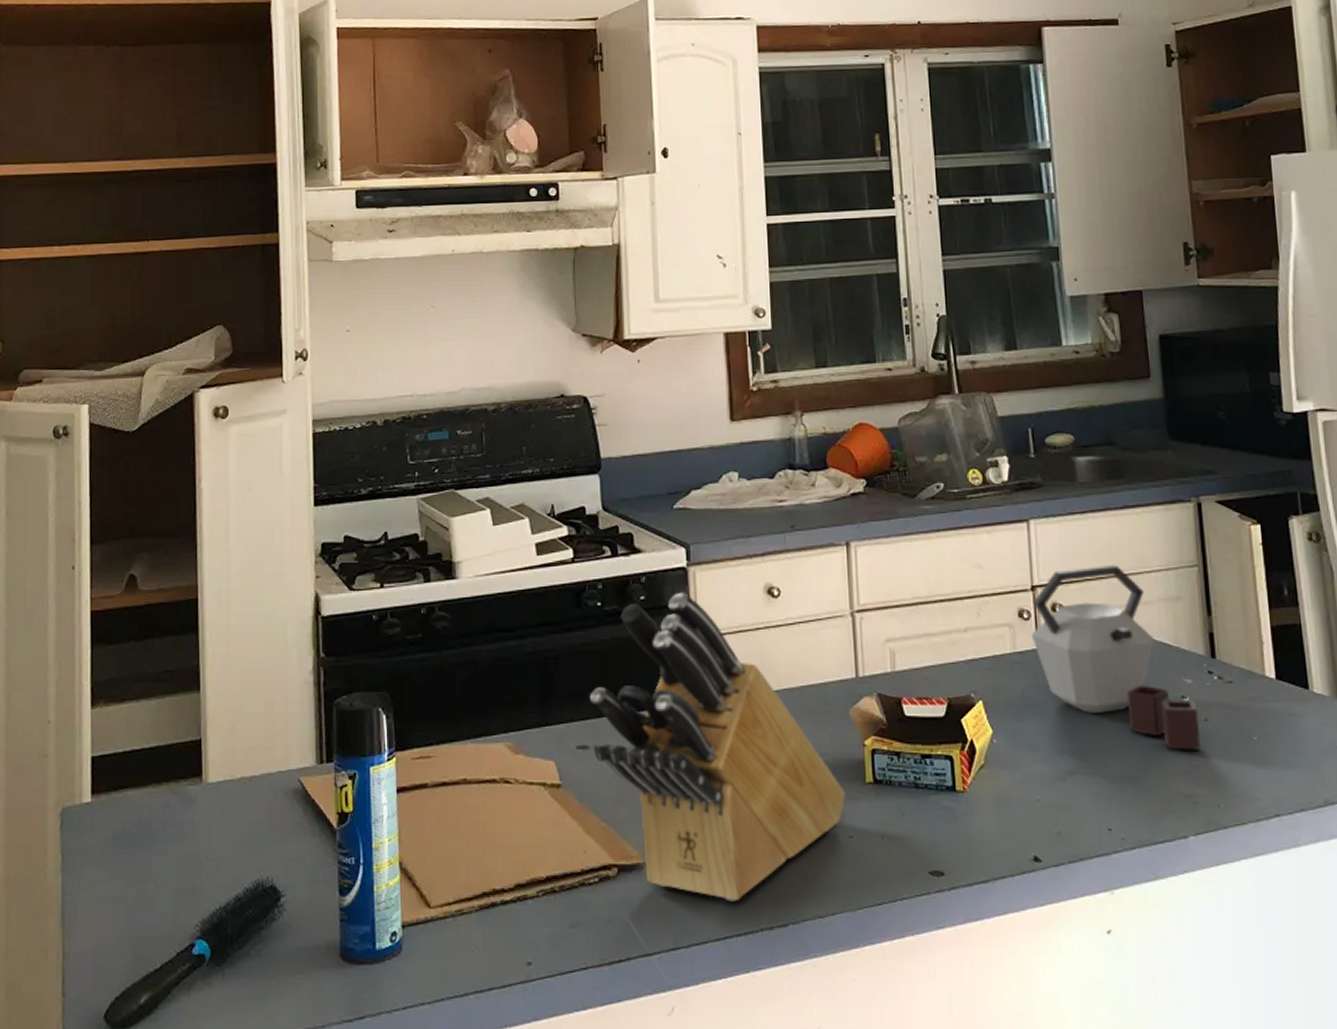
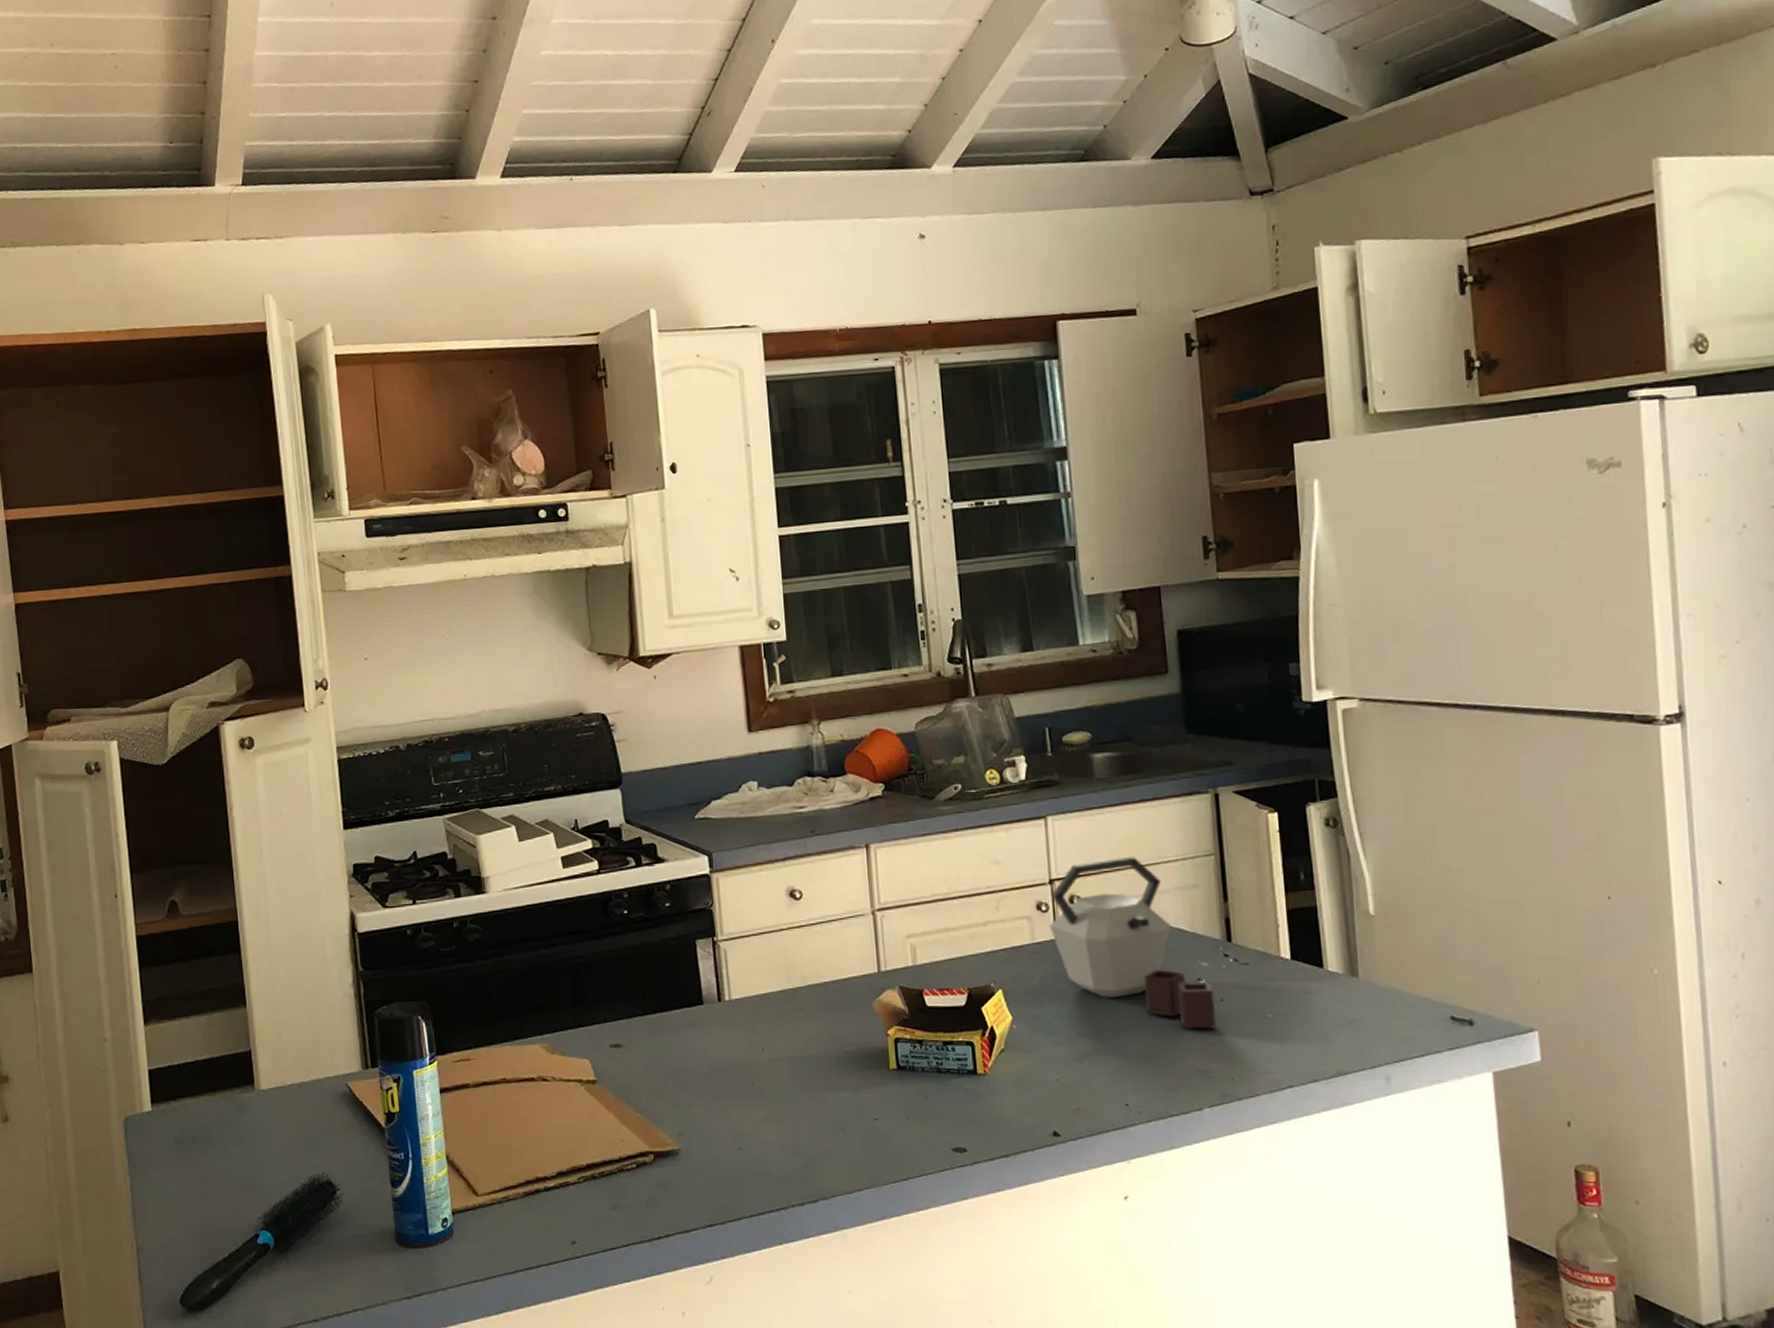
knife block: present [589,592,847,902] -> none [620,897,871,1182]

